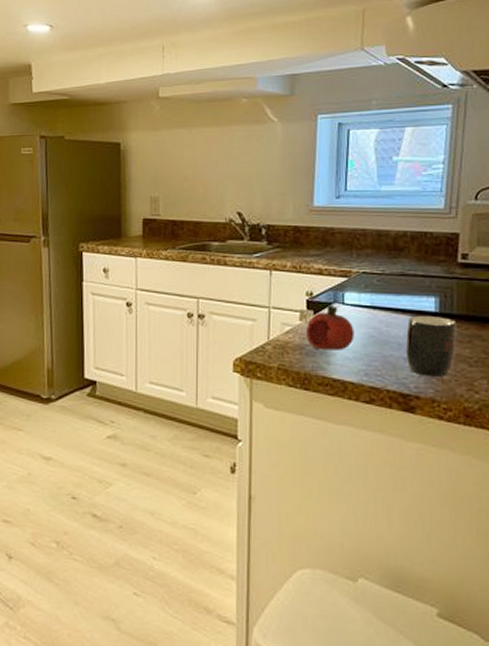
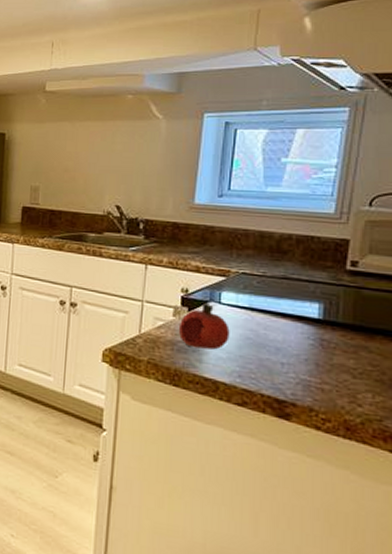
mug: present [405,315,457,377] -> none [283,320,341,386]

